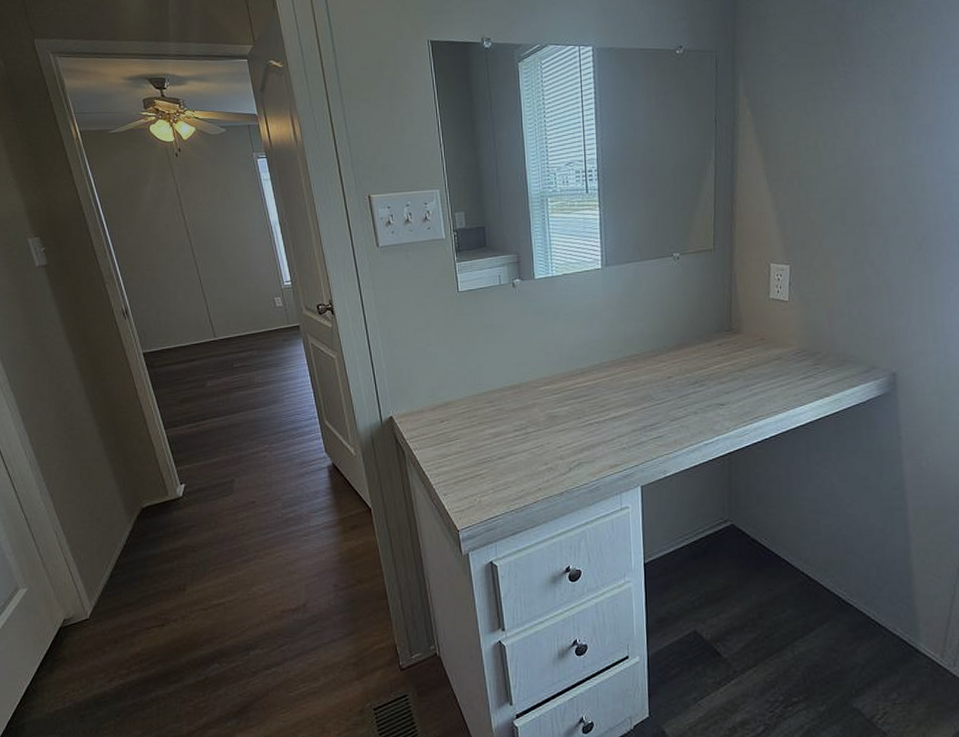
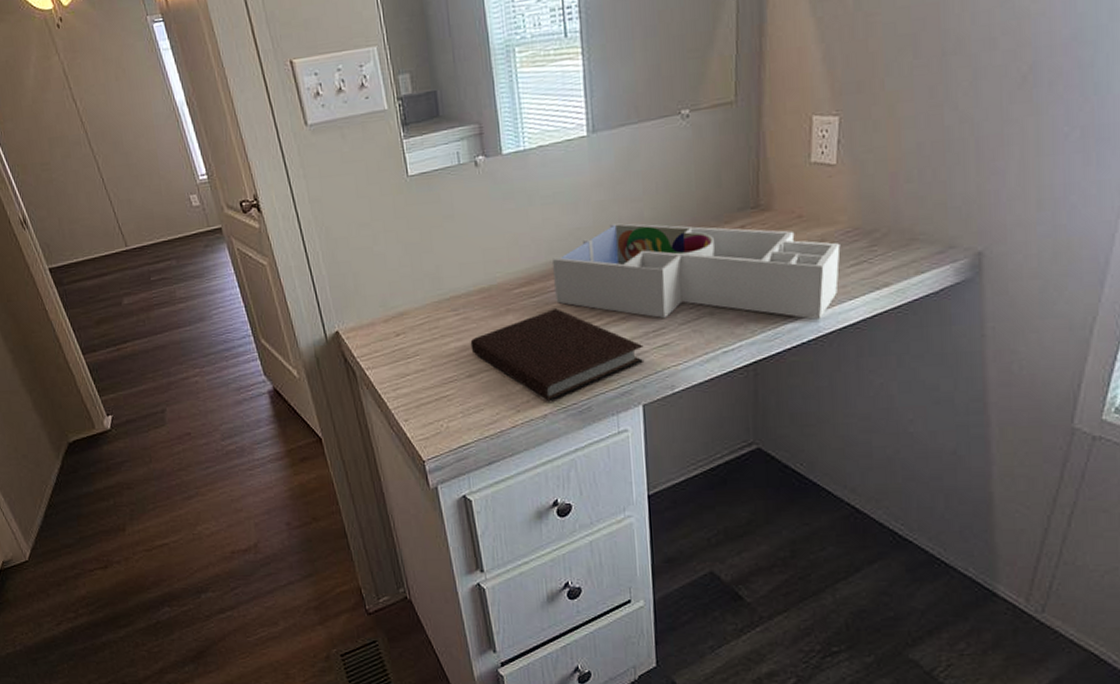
notebook: none [502,404,643,482] -> present [470,308,645,402]
desk organizer: none [571,337,793,420] -> present [551,222,841,319]

